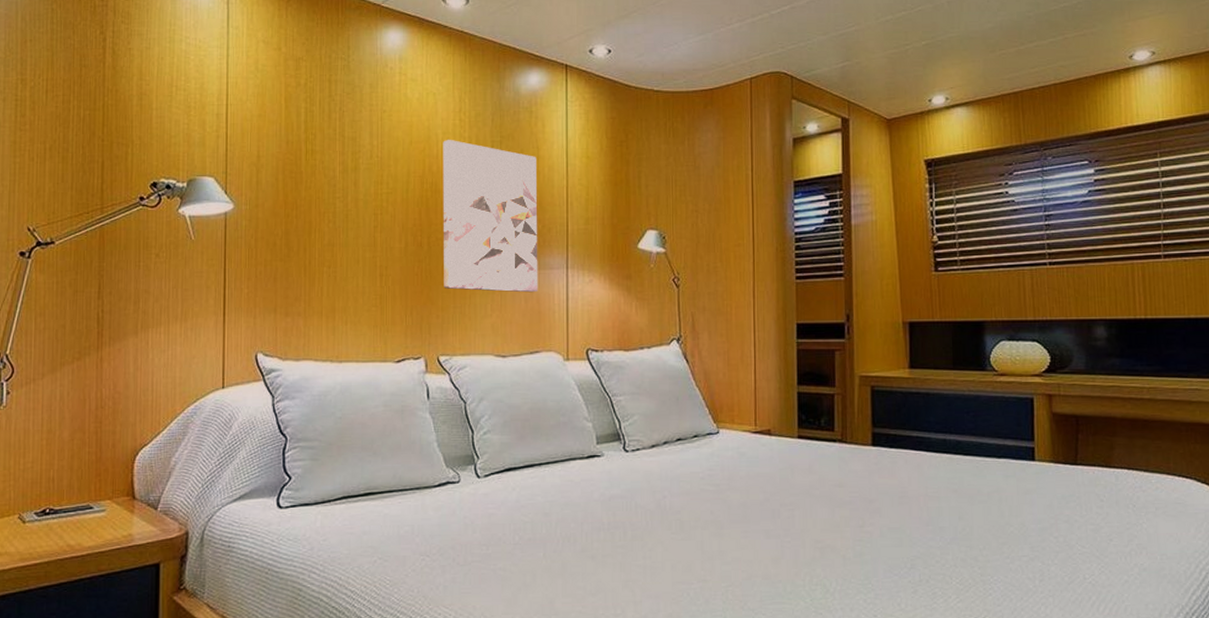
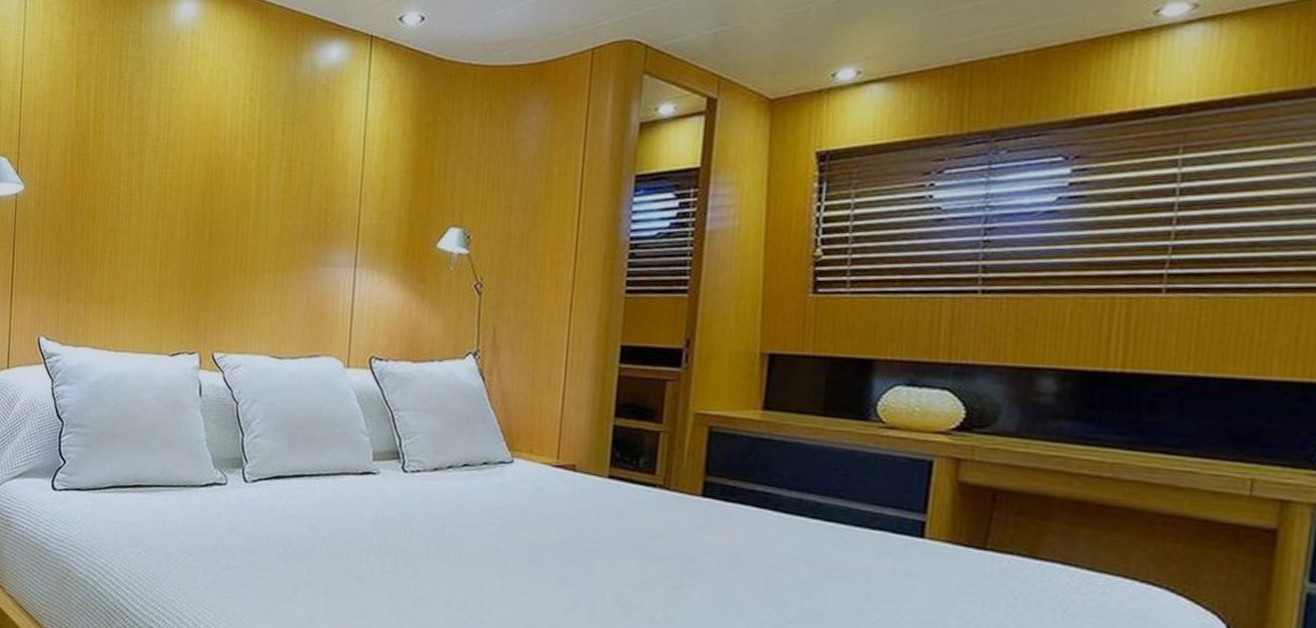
wall art: present [443,140,538,293] -> none [223,121,330,292]

